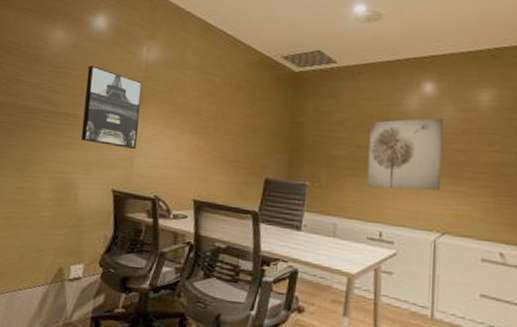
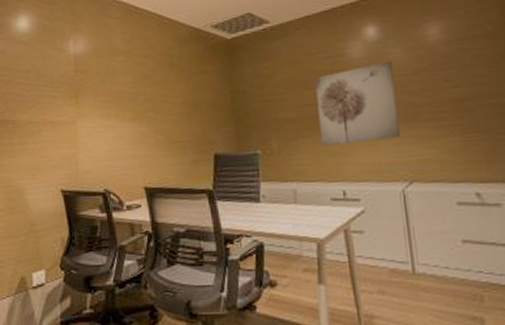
wall art: present [80,65,143,150] -> none [18,68,79,147]

